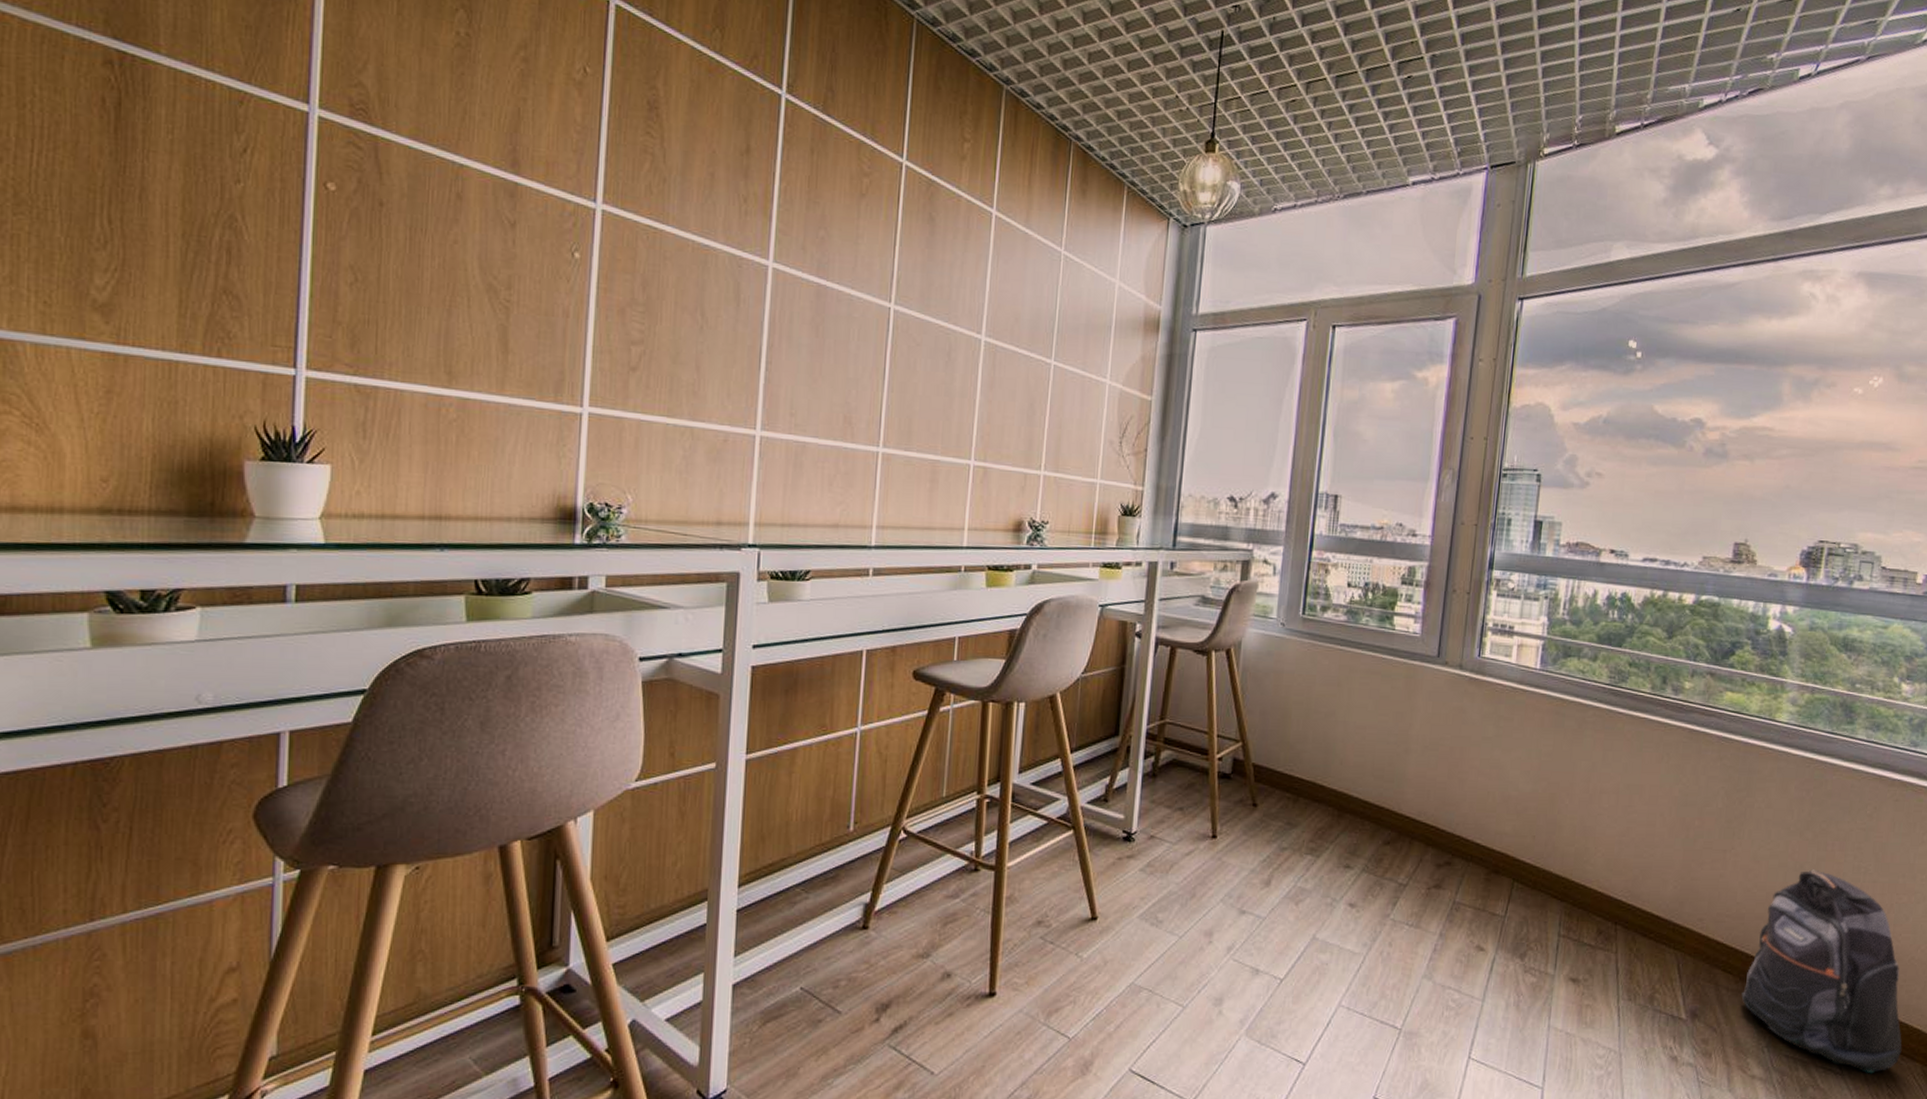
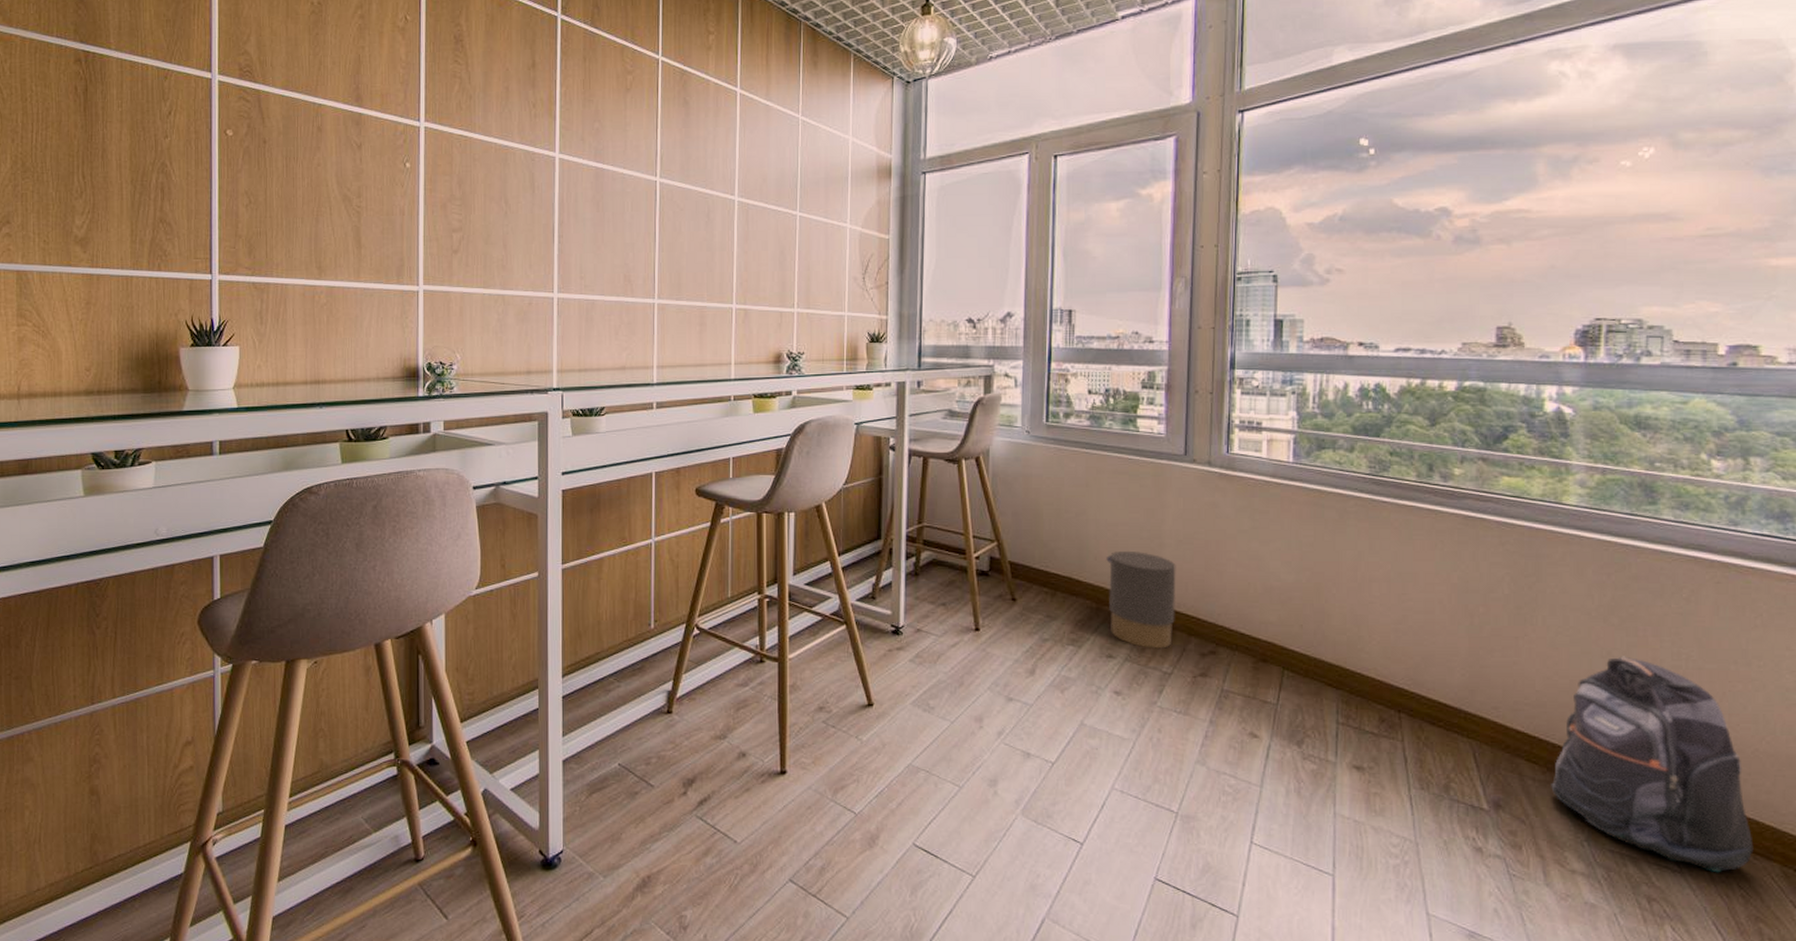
trash can: none [1350,755,1420,860] -> present [1106,550,1176,650]

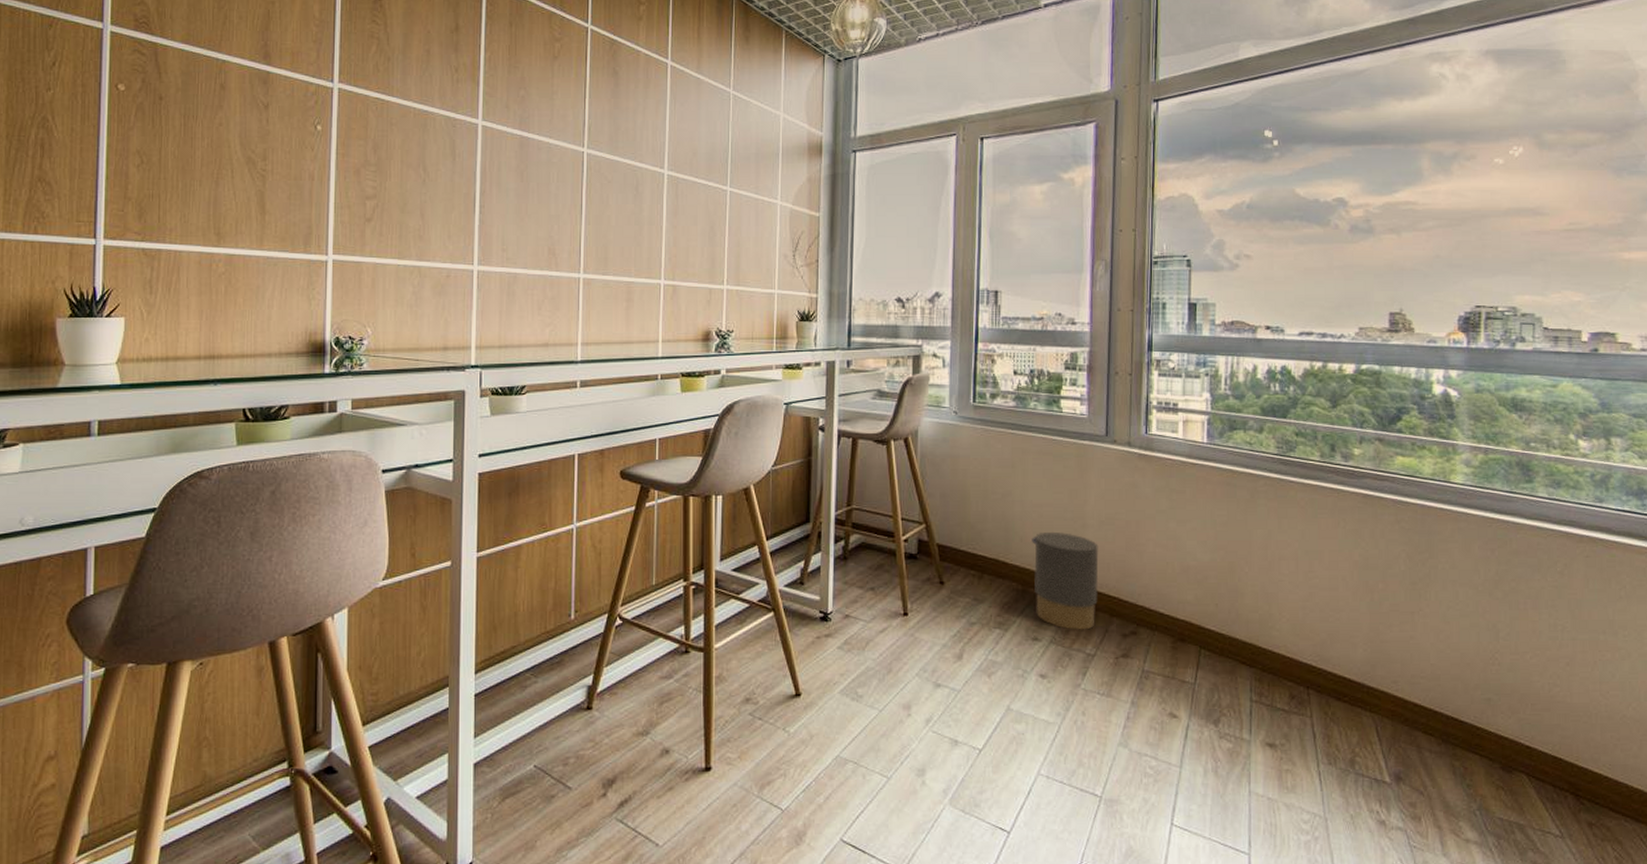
backpack: present [1551,656,1754,873] -> none [1446,628,1624,837]

